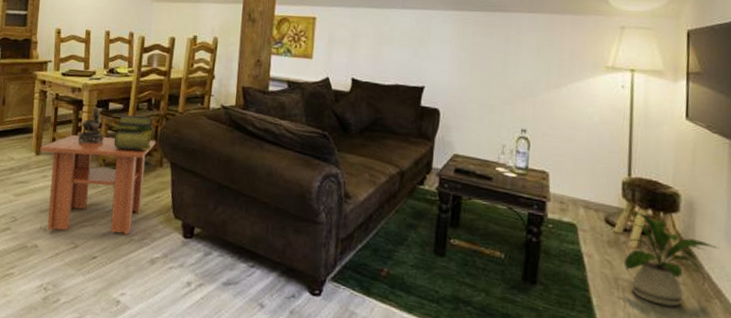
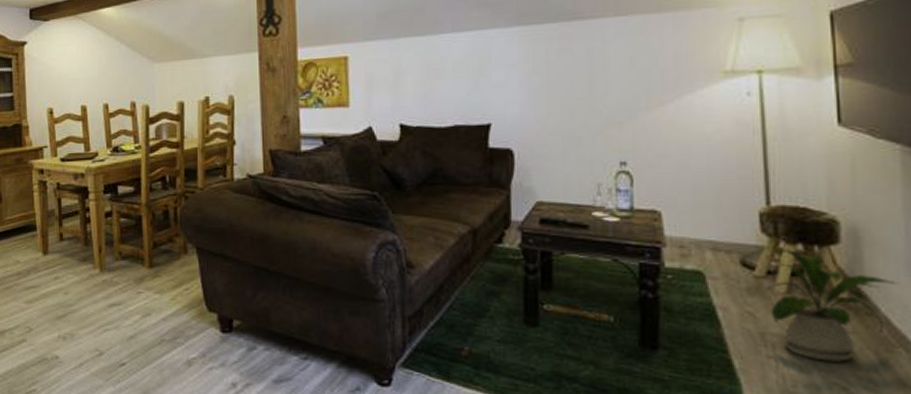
coffee table: present [40,134,156,235] -> none [47,223,177,339]
decorative bowl: present [78,107,104,144] -> none [87,193,117,236]
stack of books: present [111,114,153,151] -> none [124,197,172,237]

